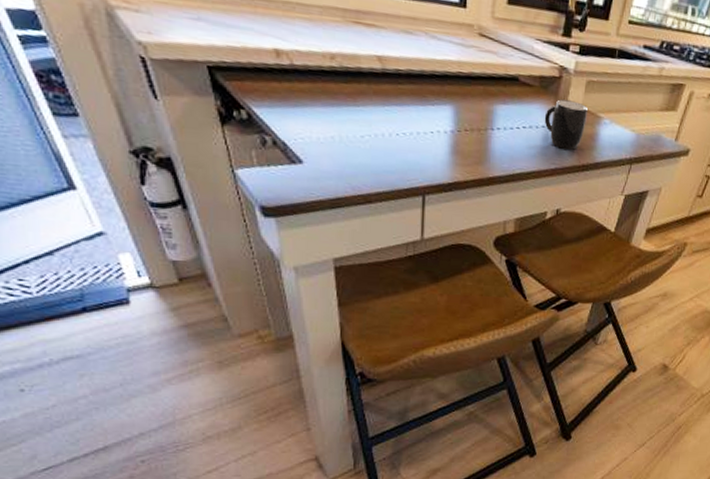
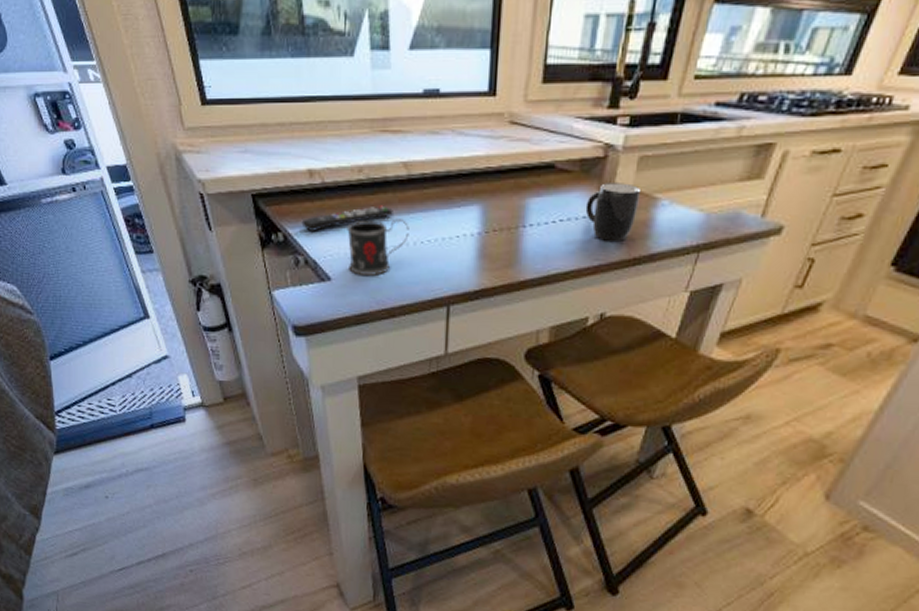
remote control: none [268,94,368,113] -> present [301,205,393,231]
mug: none [319,107,385,162] -> present [347,218,409,276]

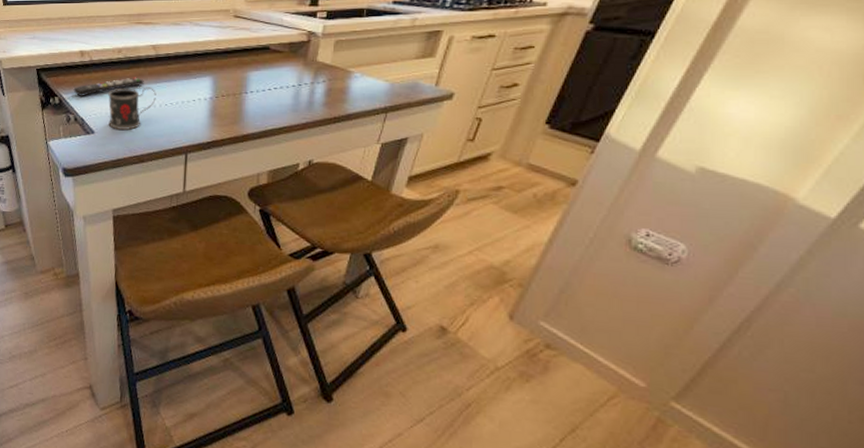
mug: present [585,183,640,241] -> none [294,60,337,104]

